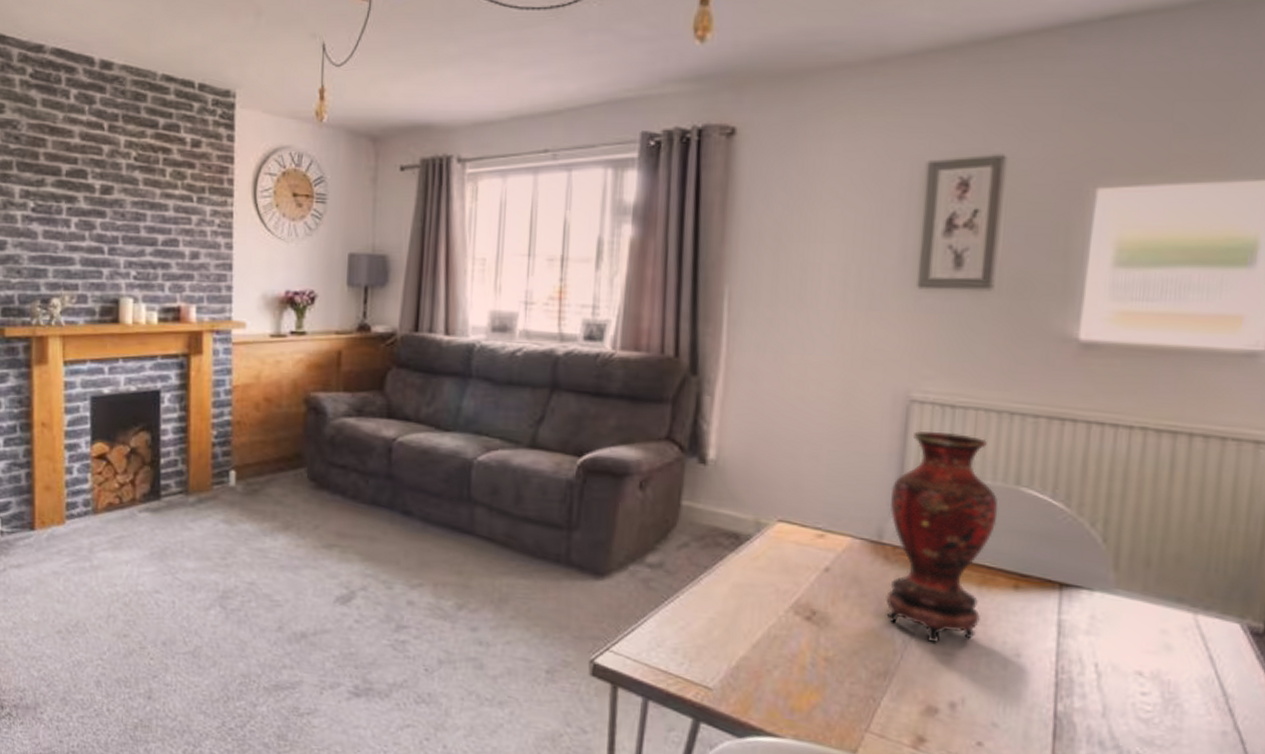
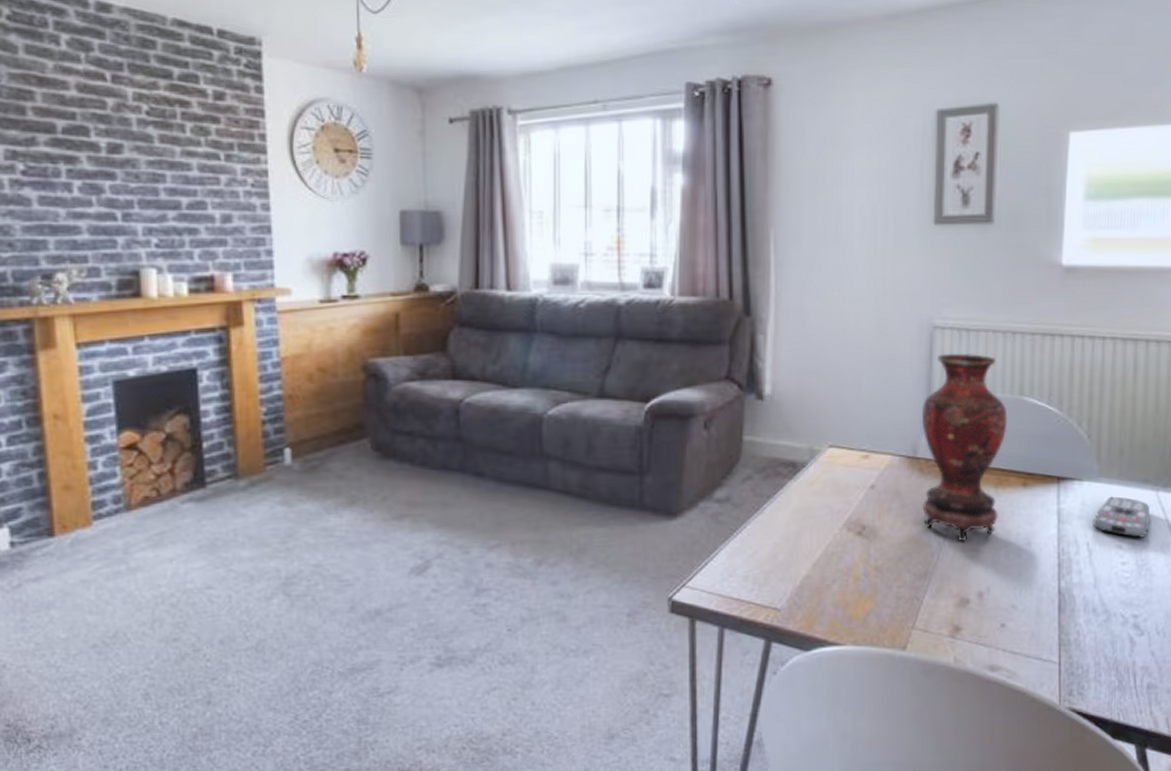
remote control: none [1104,613,1184,667] -> present [1093,496,1150,538]

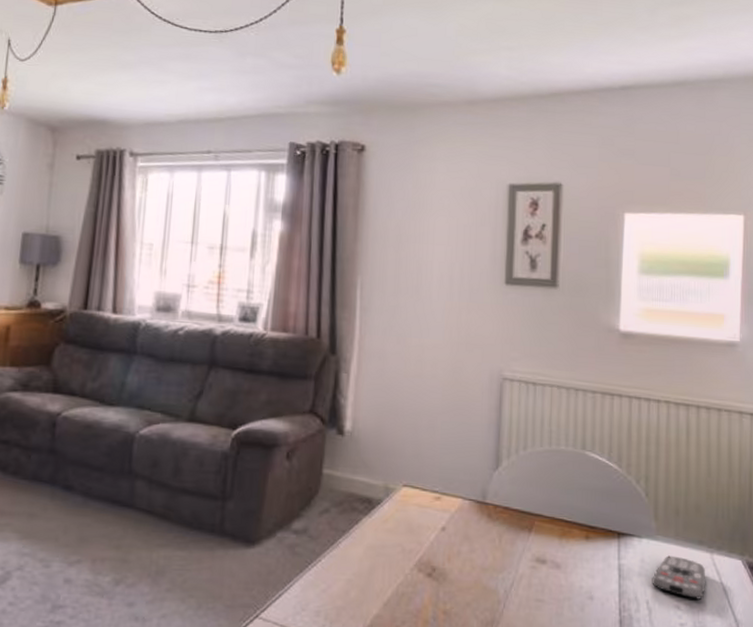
vase: present [921,353,1008,541] -> none [490,405,571,590]

